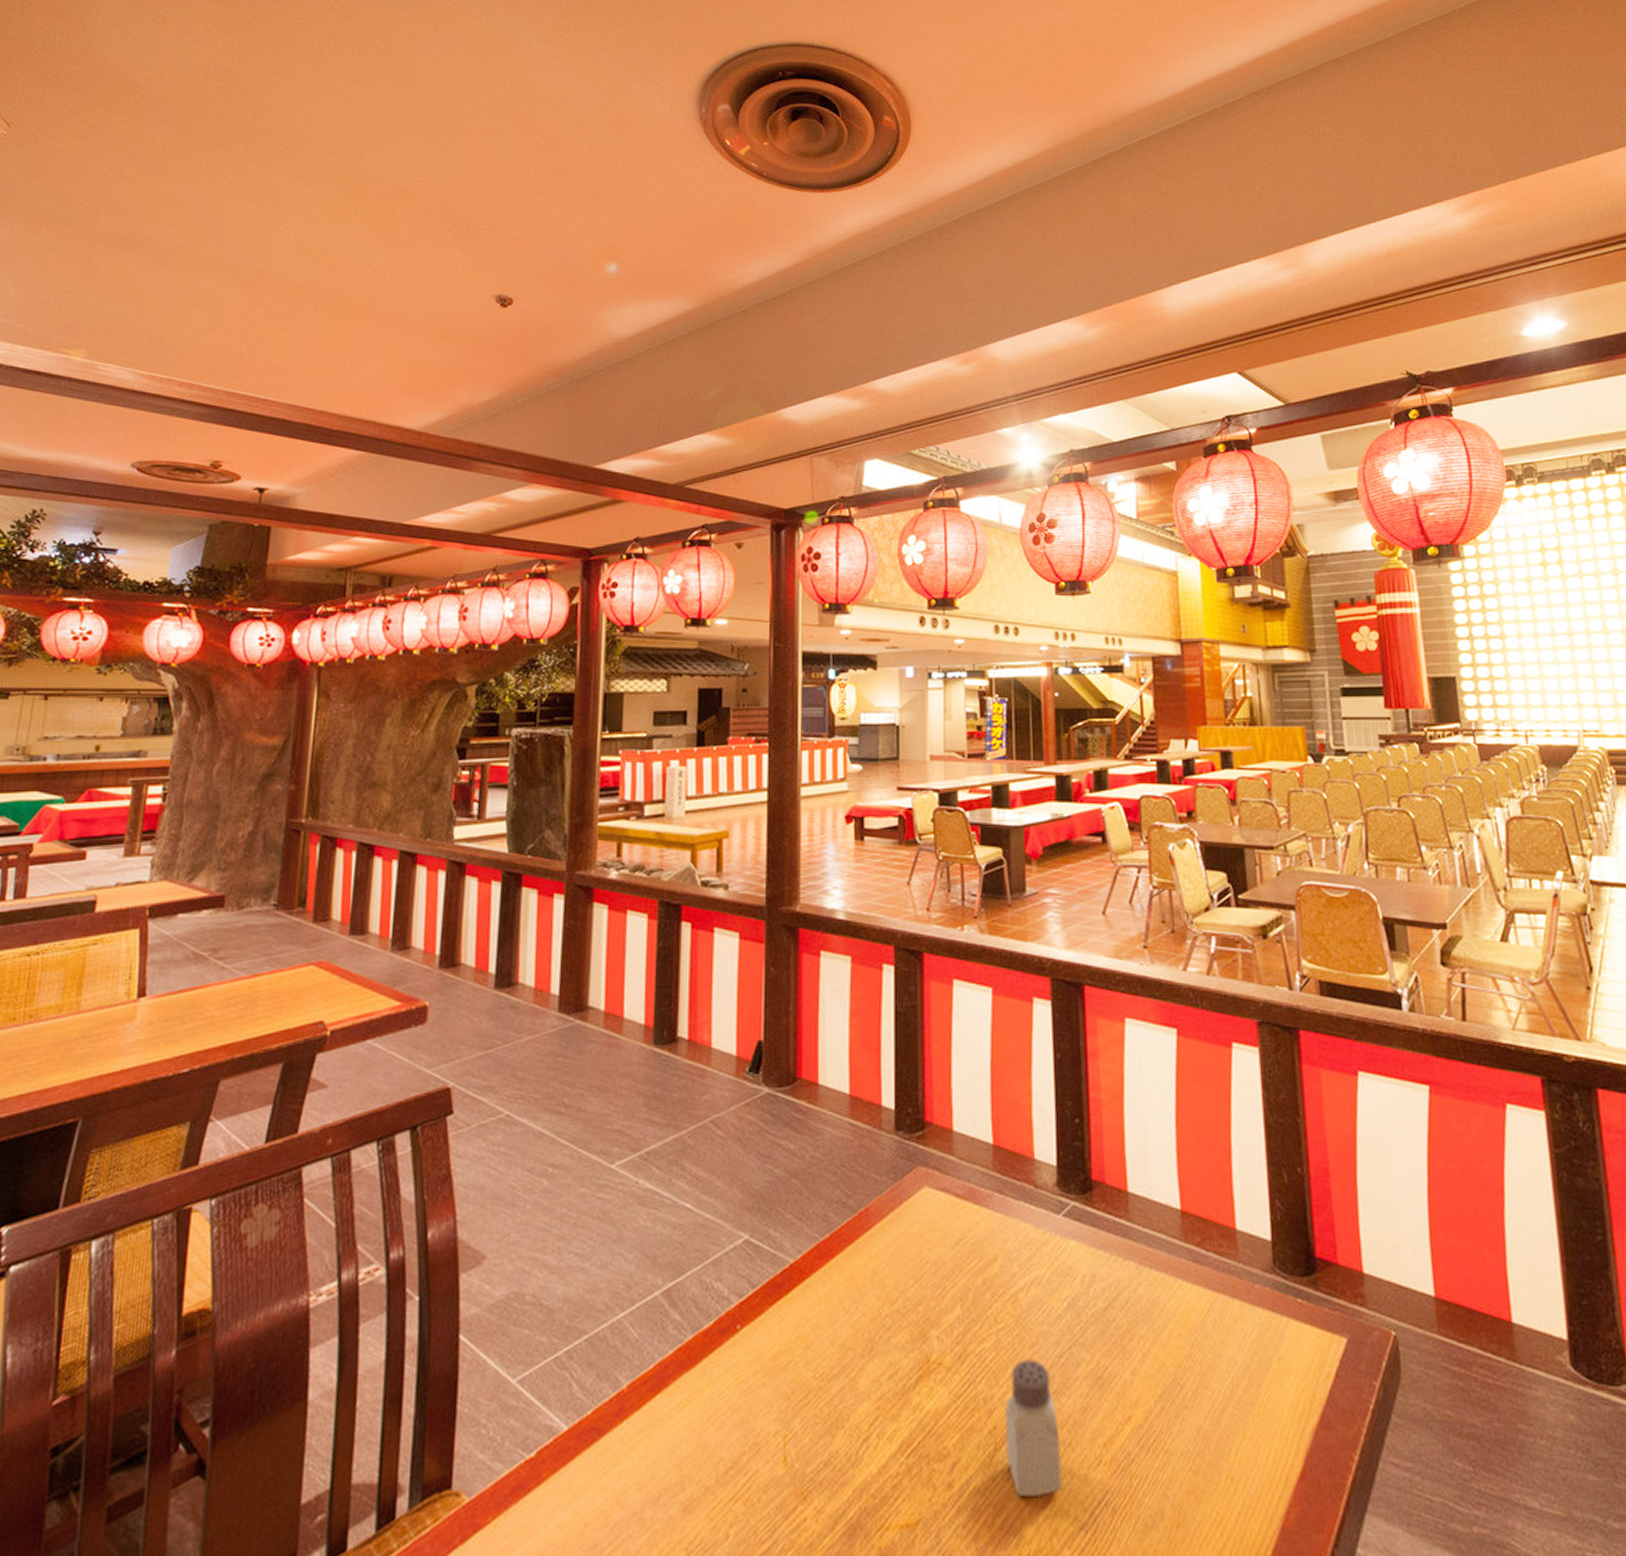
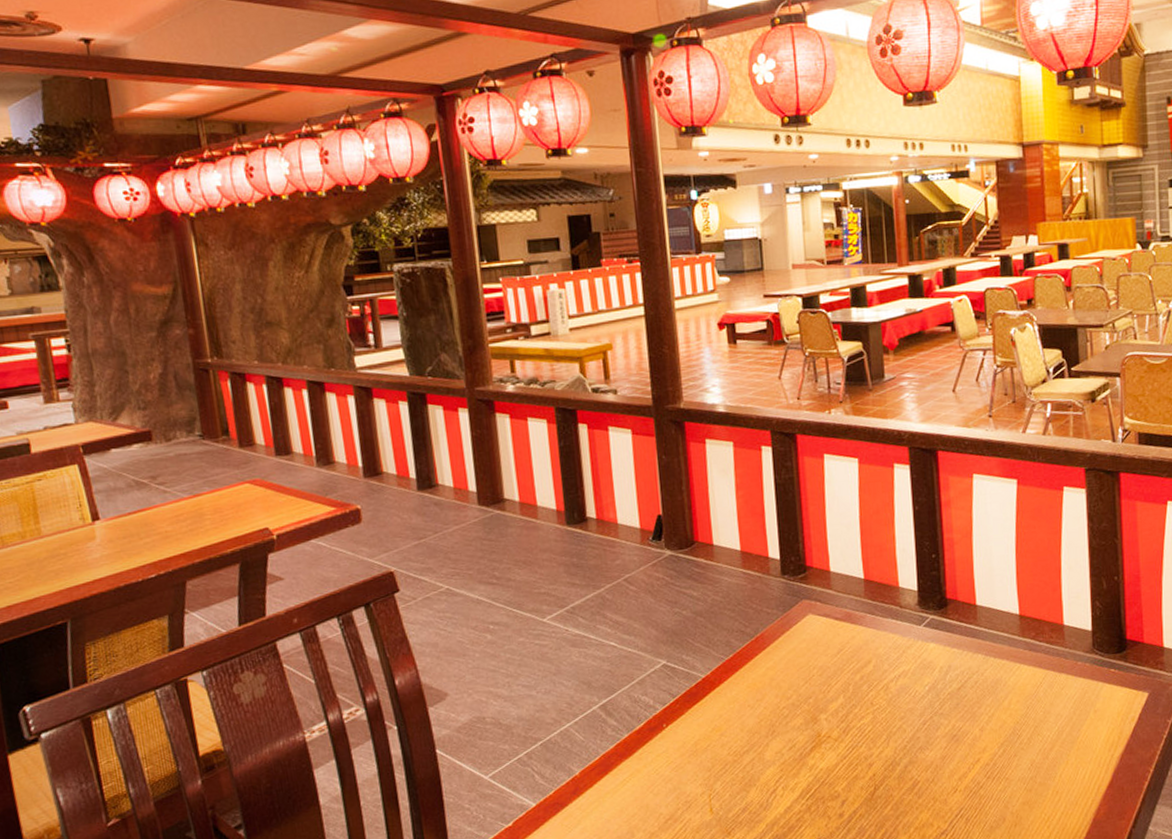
saltshaker: present [1005,1359,1062,1496] -> none [882,727,927,817]

